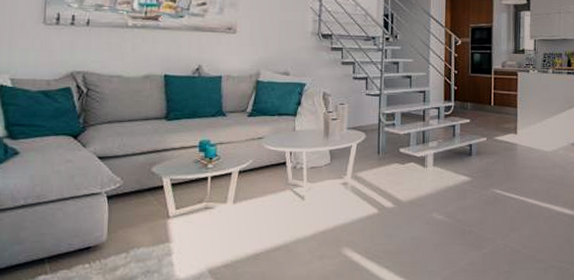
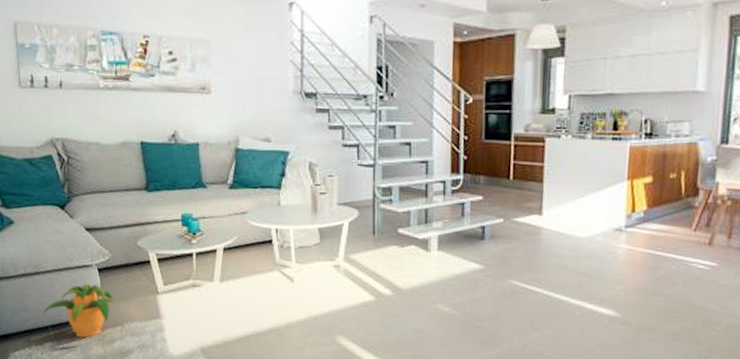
potted plant: none [39,211,125,267] -> present [42,283,118,337]

